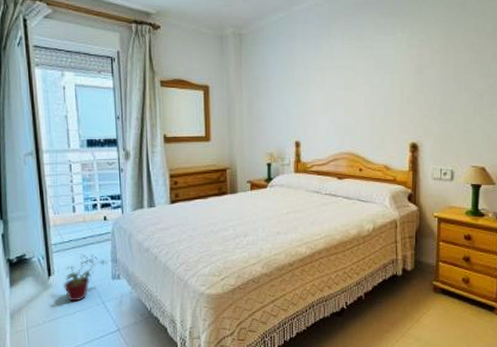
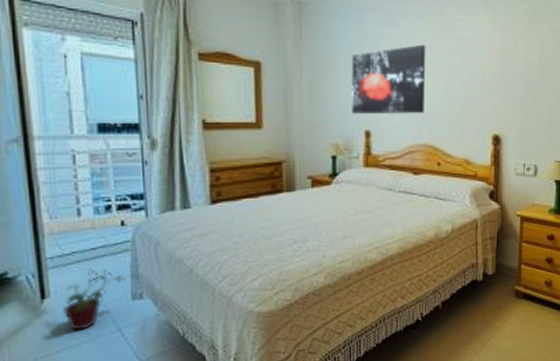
wall art: none [283,64,348,128] -> present [351,44,426,115]

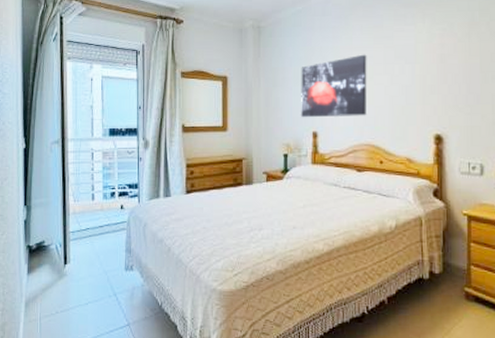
potted plant: present [62,268,126,331] -> none [77,242,122,292]

